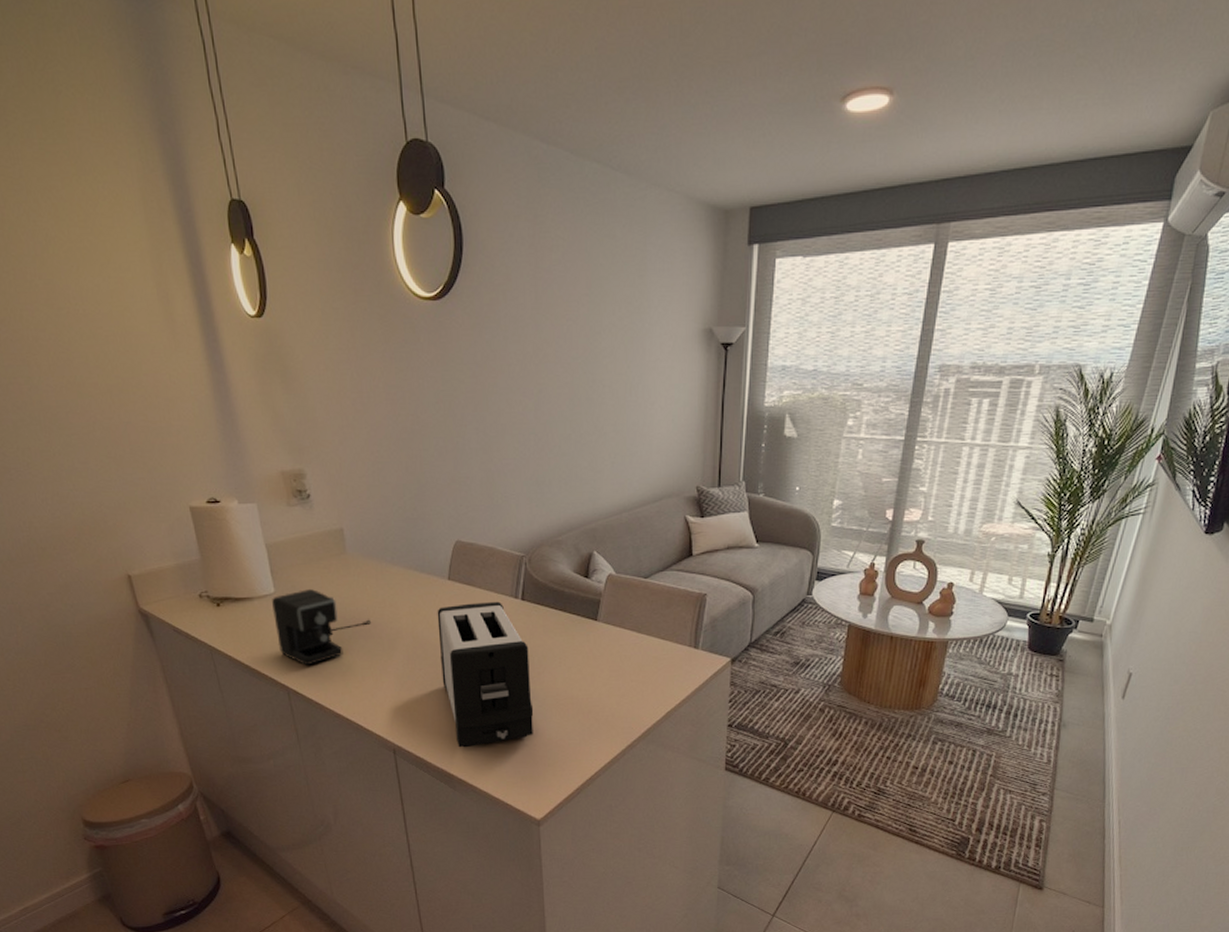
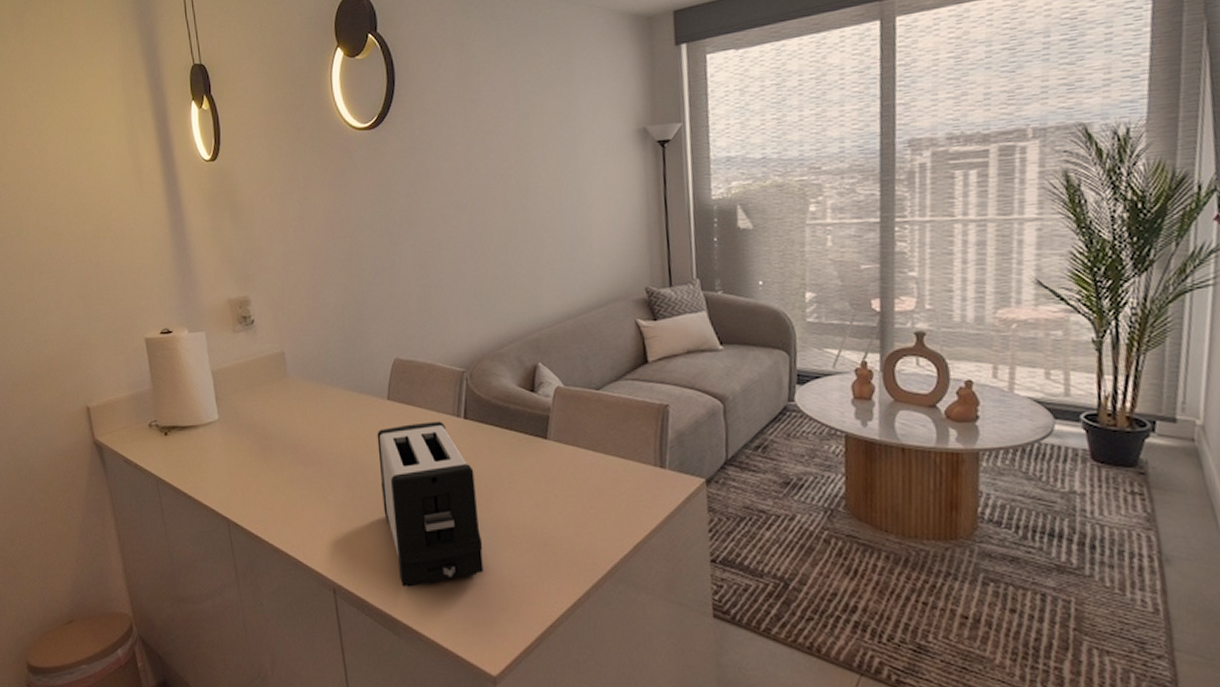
coffee maker: present [272,589,371,666] -> none [216,415,310,496]

